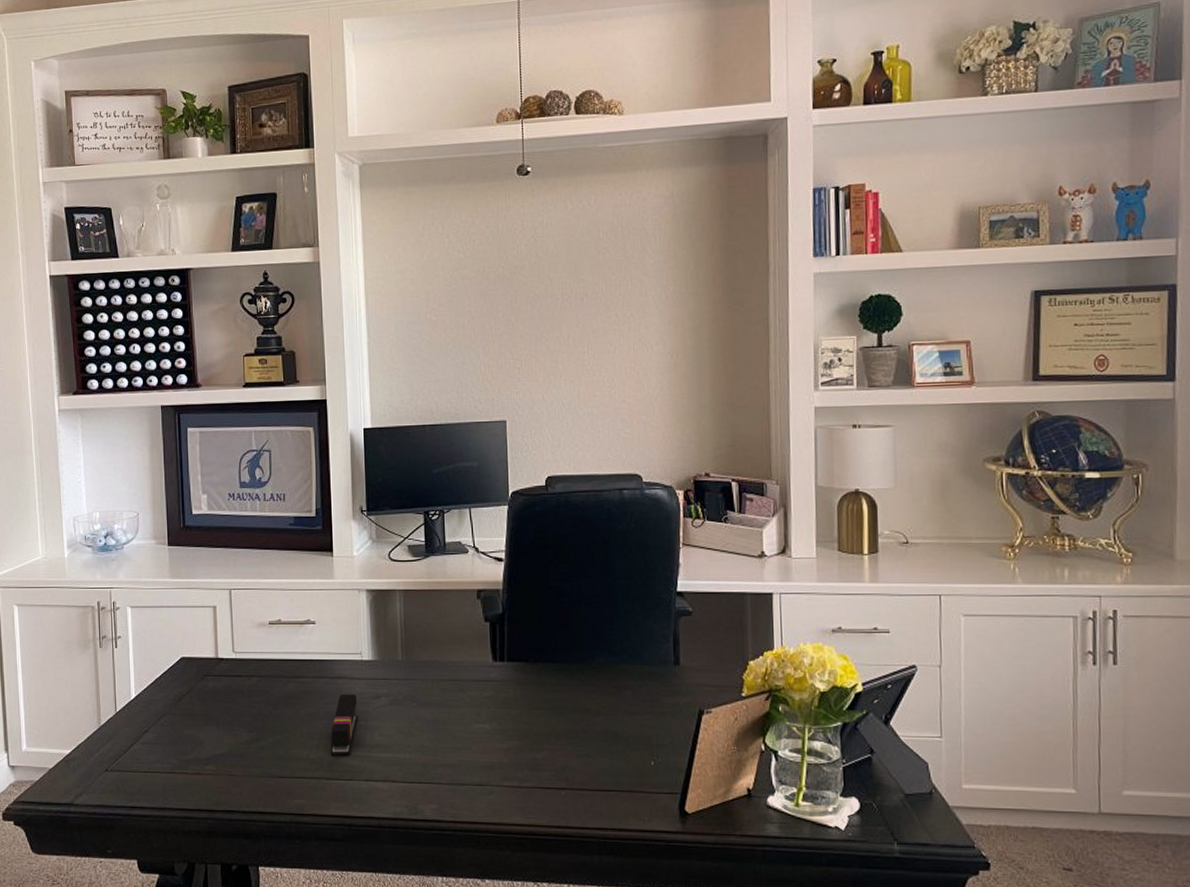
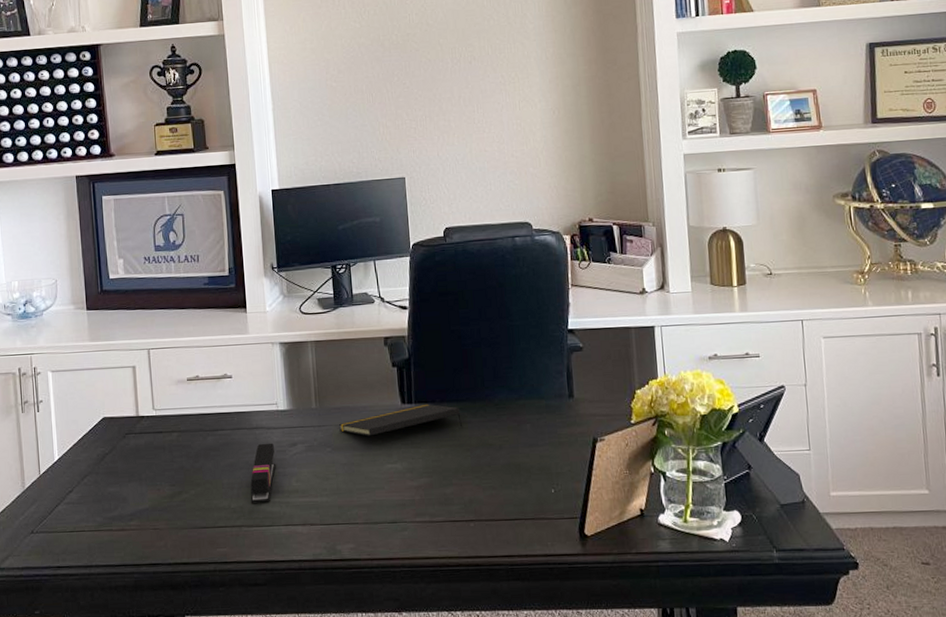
notepad: none [426,662,558,693] -> present [339,404,463,436]

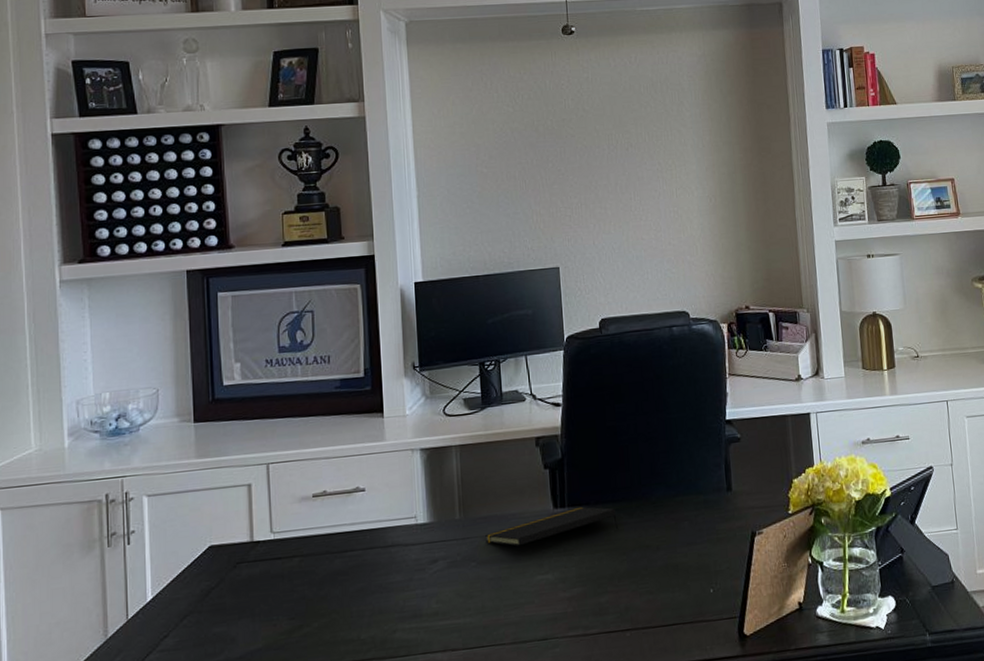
stapler: present [250,443,277,503] -> none [383,561,414,632]

